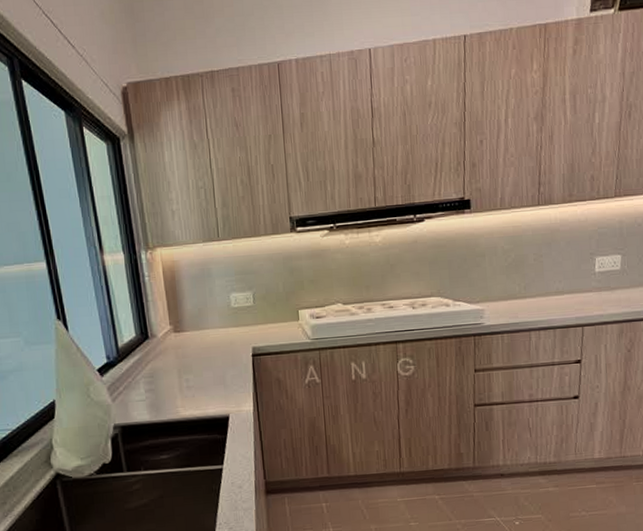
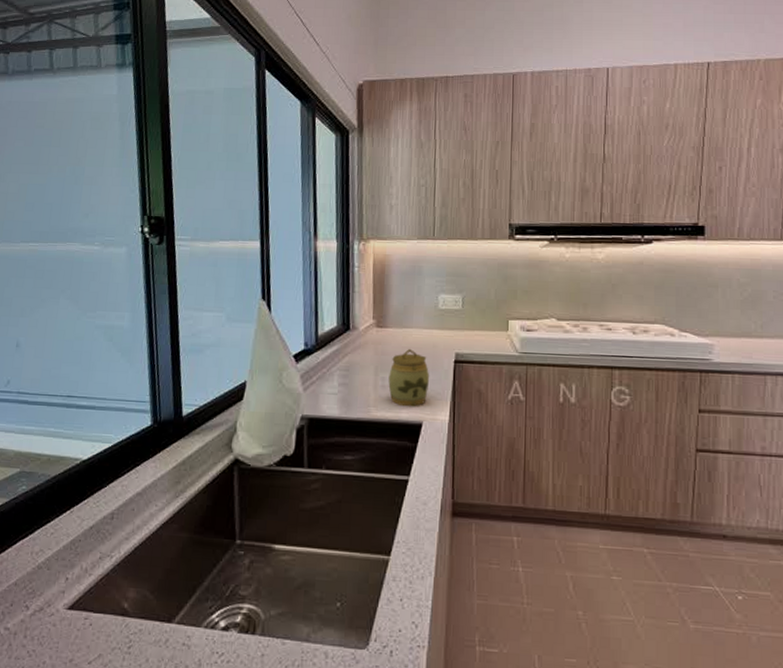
jar: none [192,348,231,403] -> present [388,348,430,407]

